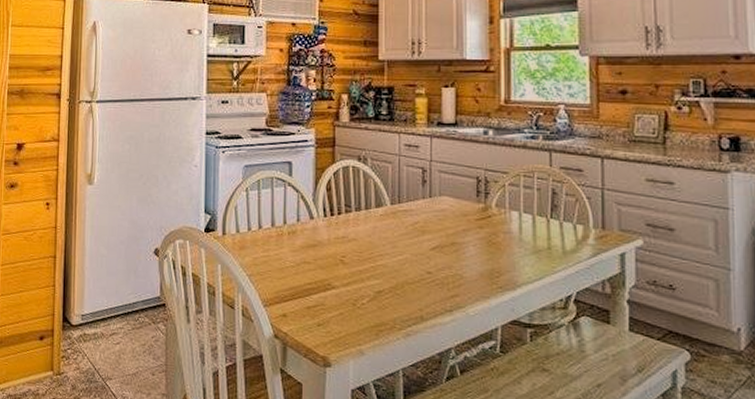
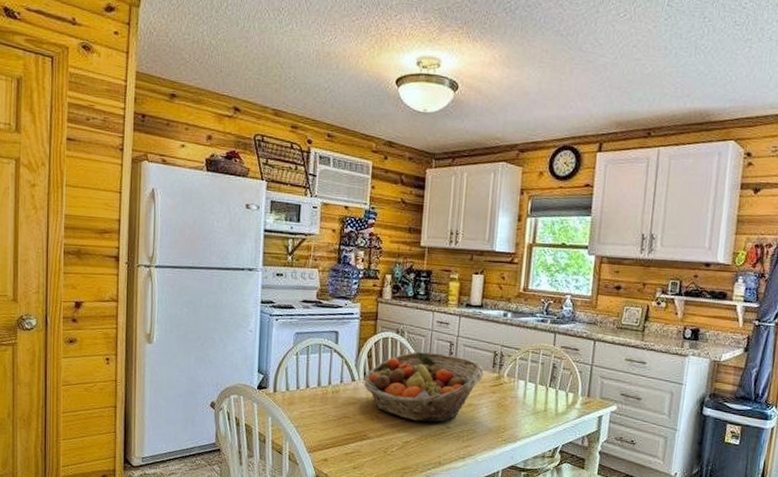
fruit basket: none [323,181,466,266] -> present [363,352,484,422]

